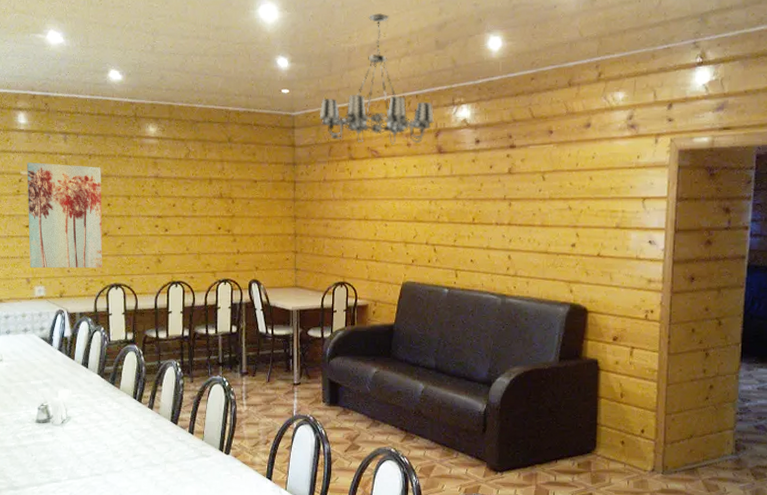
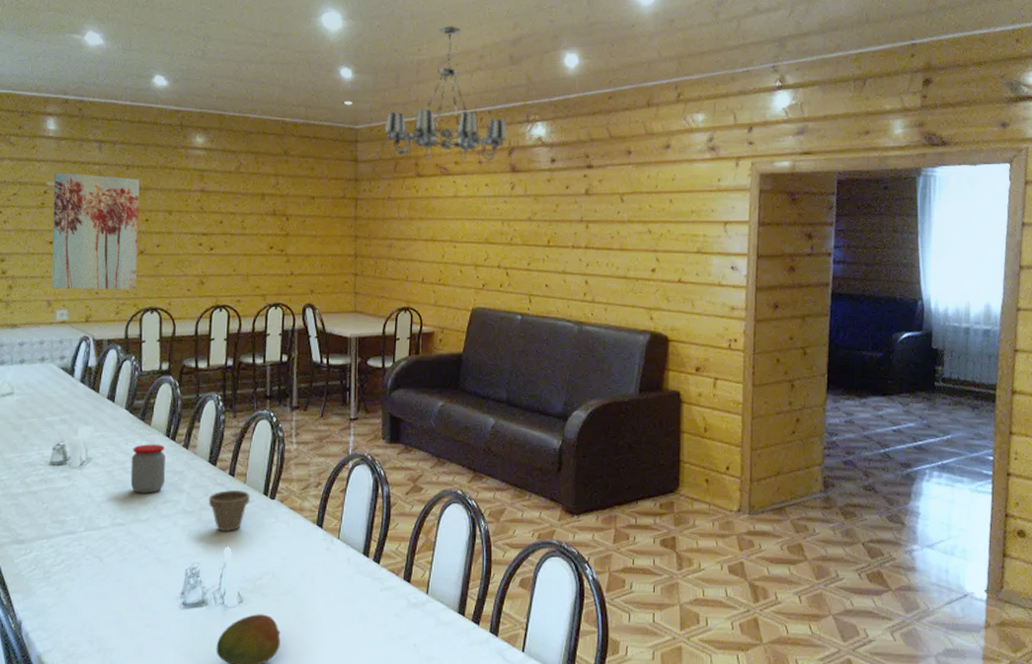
jar: none [104,405,134,448] -> present [130,444,165,493]
flower pot: none [171,446,208,483] -> present [208,490,251,533]

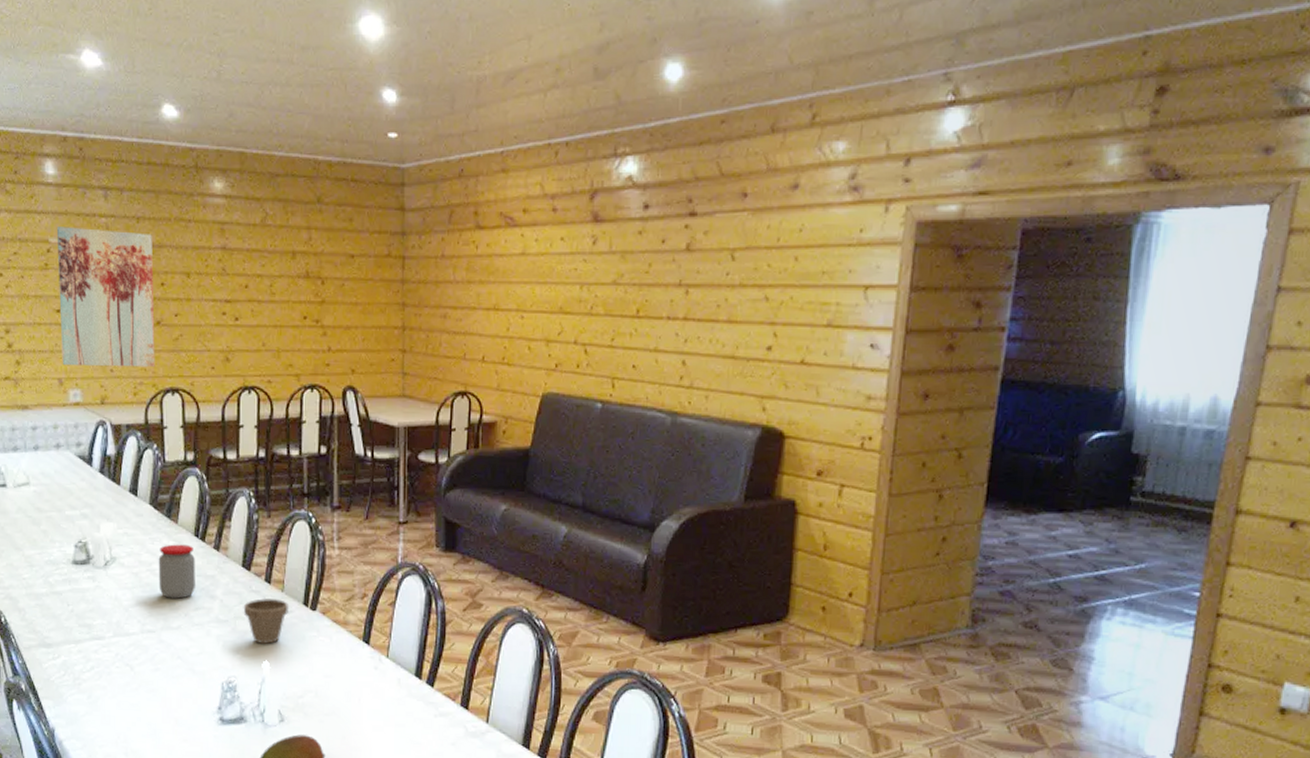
chandelier: present [384,26,508,162] -> none [437,29,589,210]

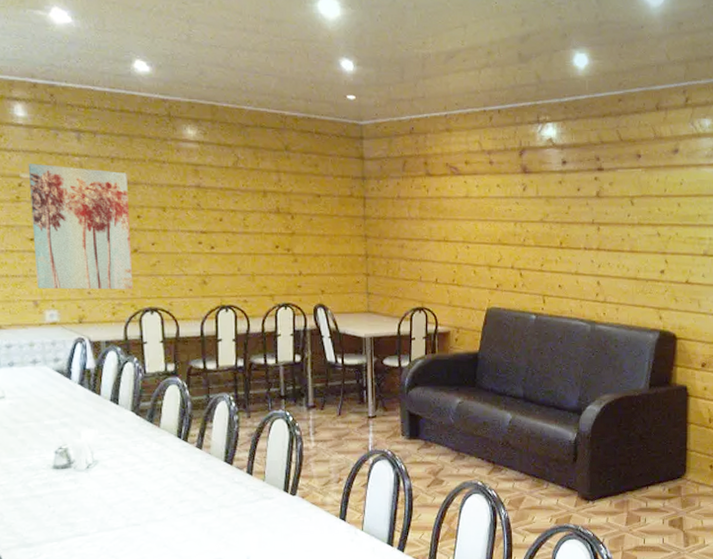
jar: present [158,544,195,599] -> none [141,445,179,494]
flower pot: present [243,598,290,645] -> none [226,488,271,529]

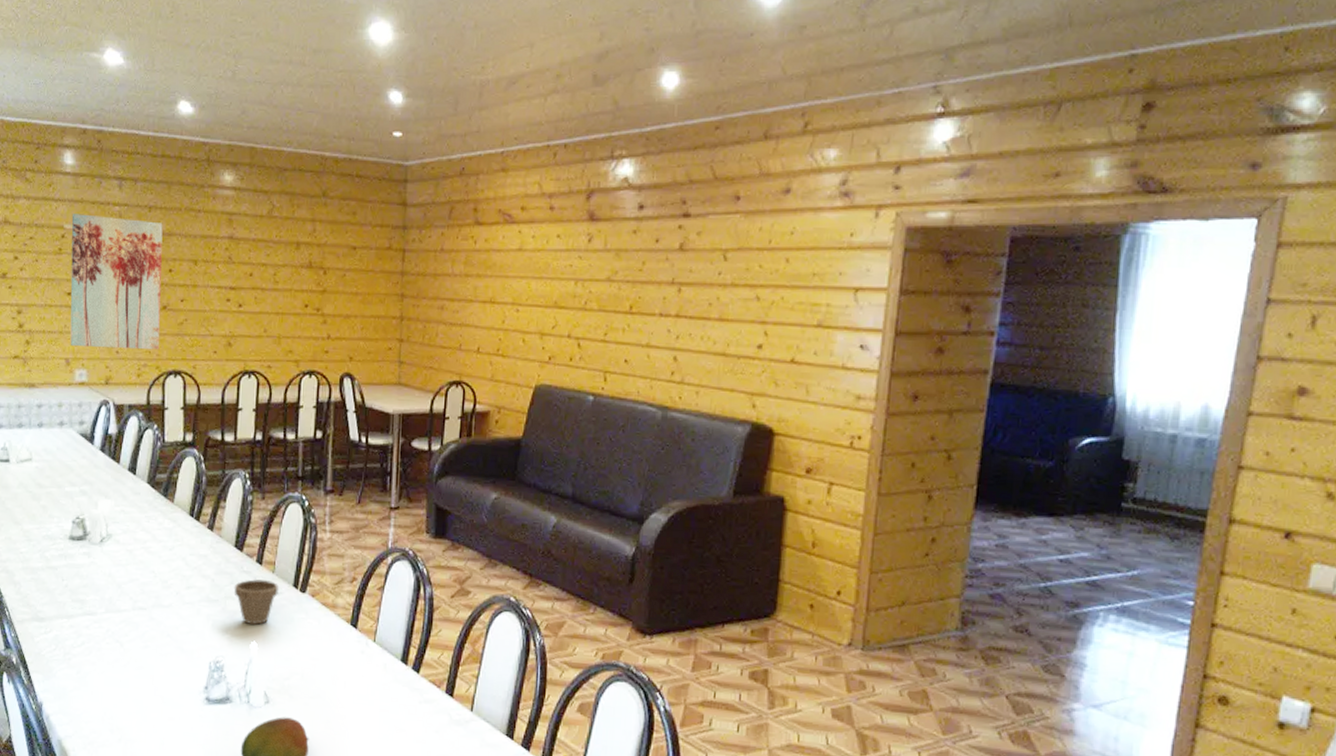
flower pot: none [226,488,271,529] -> present [234,579,280,626]

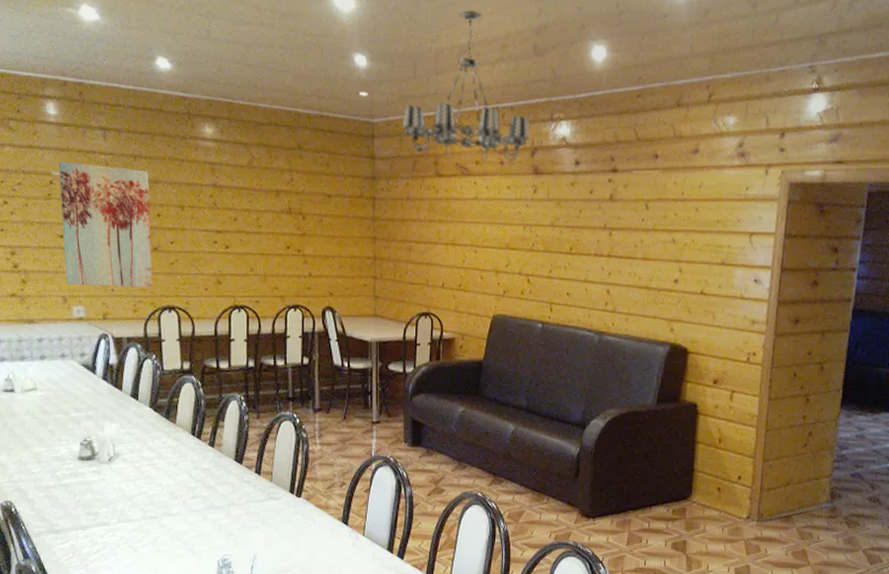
flower pot: present [234,579,280,626] -> none [236,488,278,527]
chandelier: none [439,37,587,208] -> present [402,10,531,162]

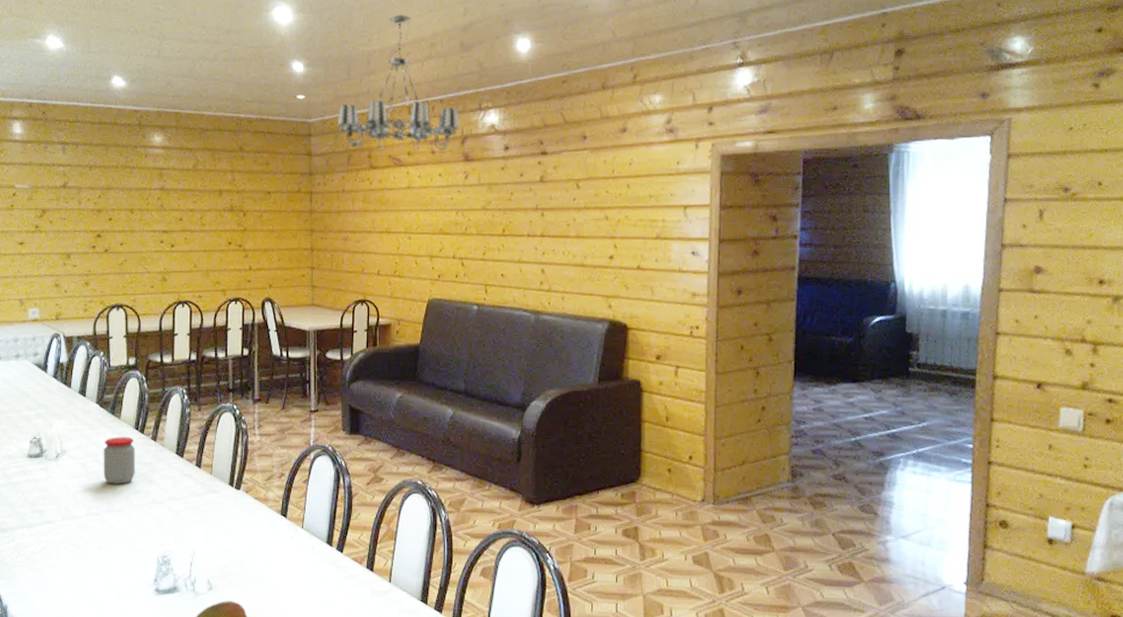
wall art: present [58,161,153,288] -> none [21,175,103,289]
jar: none [158,441,193,489] -> present [103,437,135,484]

